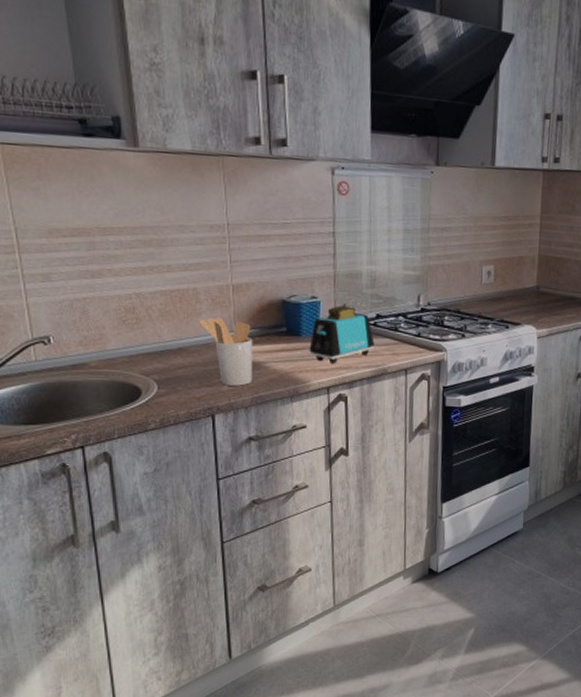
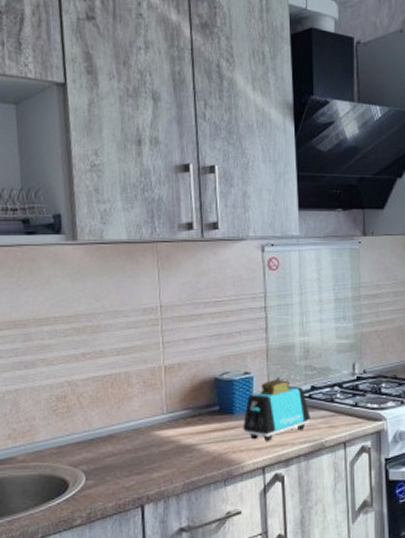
utensil holder: present [199,317,253,386] -> none [130,400,185,472]

